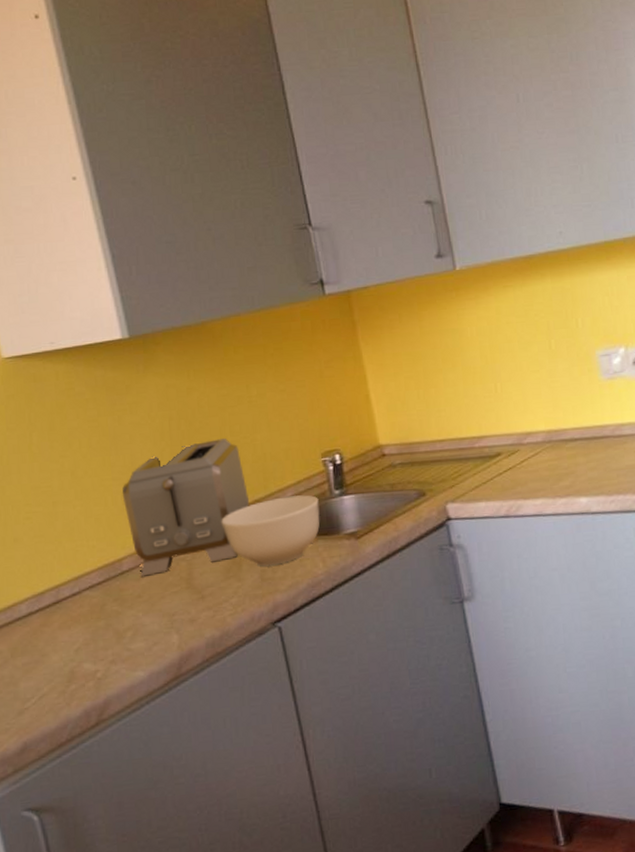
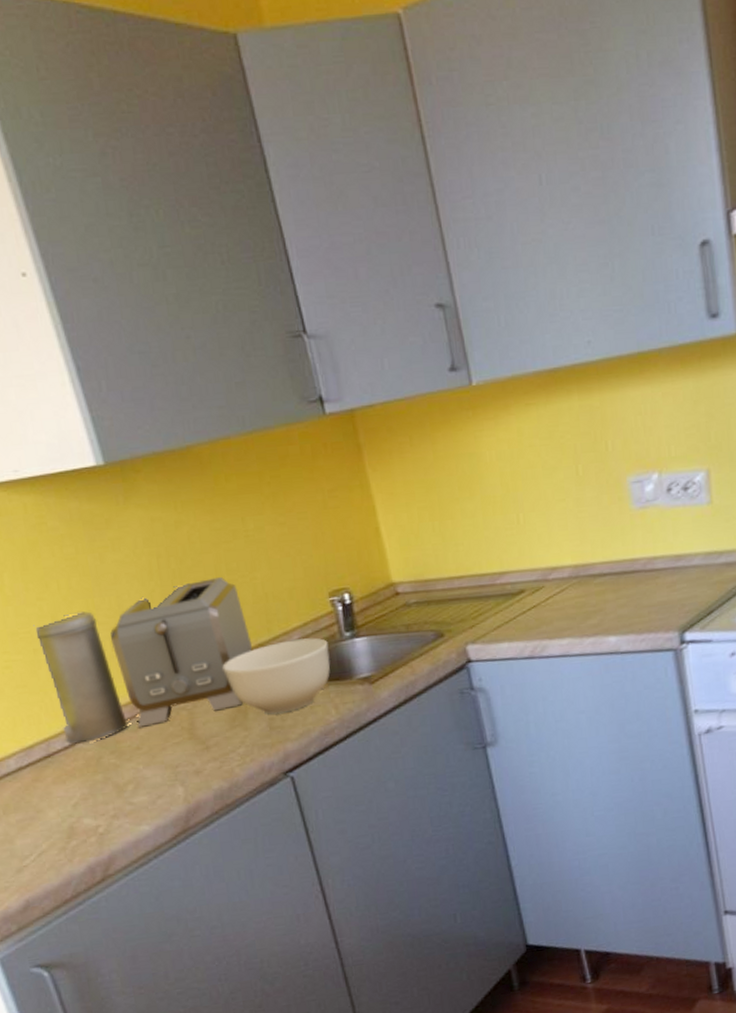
canister: none [54,468,133,592] -> present [33,611,129,744]

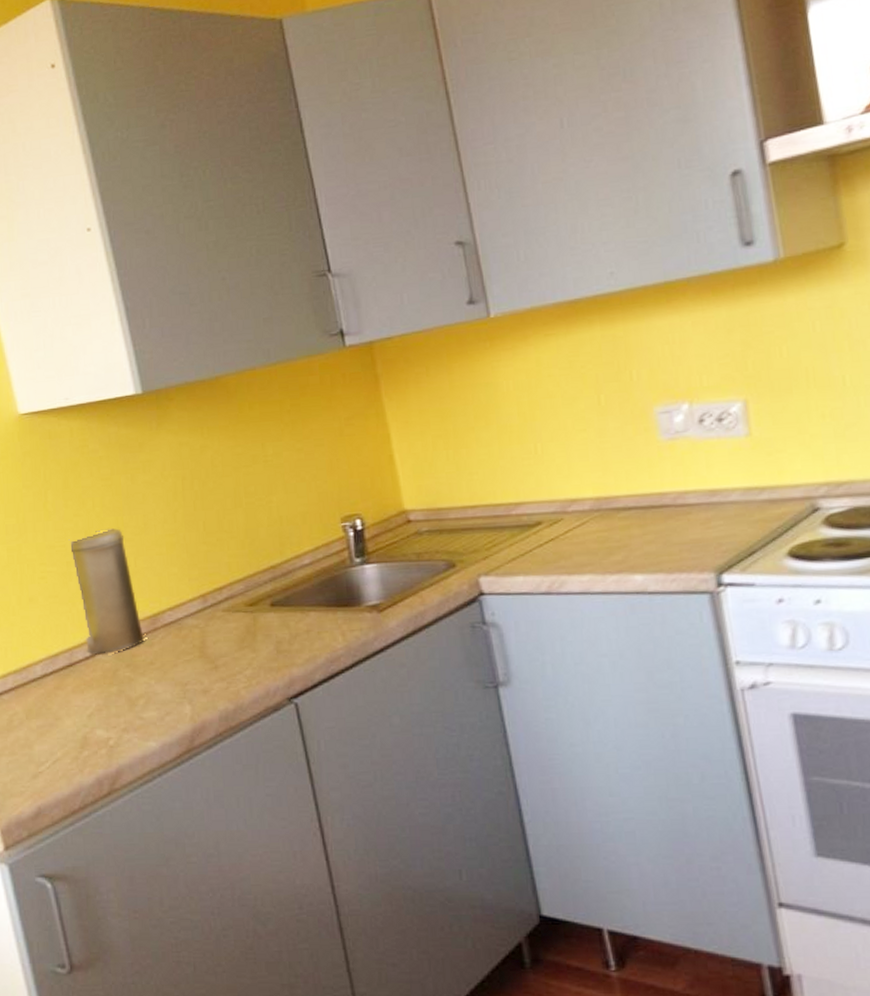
toaster: present [110,577,252,728] -> none [135,500,264,643]
bowl: present [222,637,331,715] -> none [235,562,340,638]

